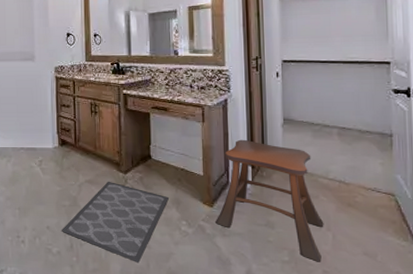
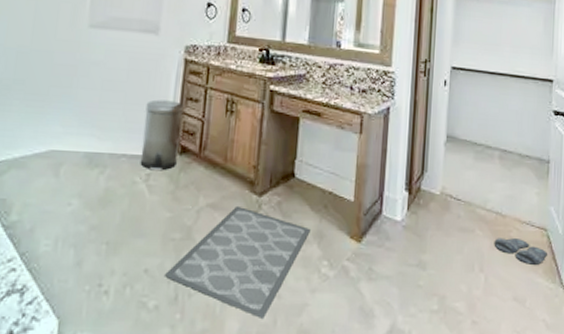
pedal bin: none [32,108,59,158] -> present [140,100,184,171]
stool: present [216,139,324,262] -> none [362,158,478,311]
slippers: none [339,202,397,225] -> present [494,238,547,265]

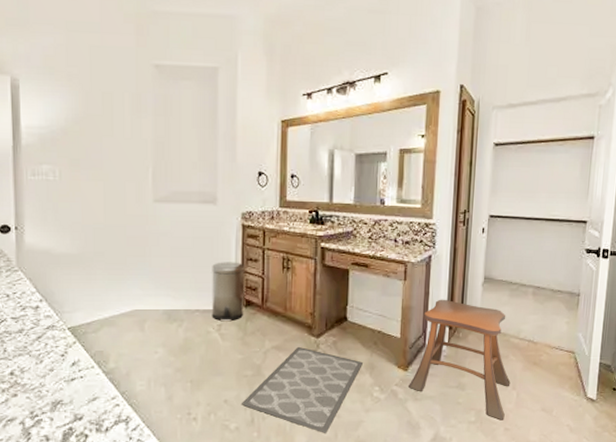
stool: none [362,158,478,311] -> present [409,299,511,421]
slippers: present [494,238,547,265] -> none [526,361,574,382]

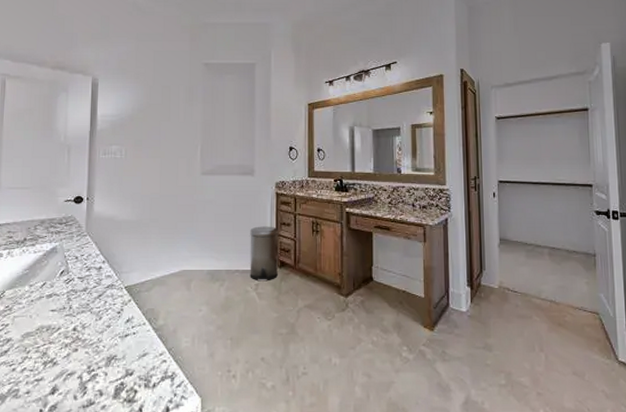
bath mat: present [242,346,363,433] -> none [278,305,390,394]
stool: present [409,299,511,421] -> none [436,260,537,384]

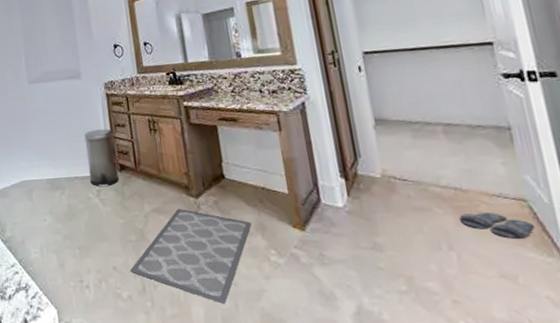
bath mat: none [278,305,390,394] -> present [130,208,251,304]
slippers: none [550,322,601,344] -> present [459,212,534,239]

